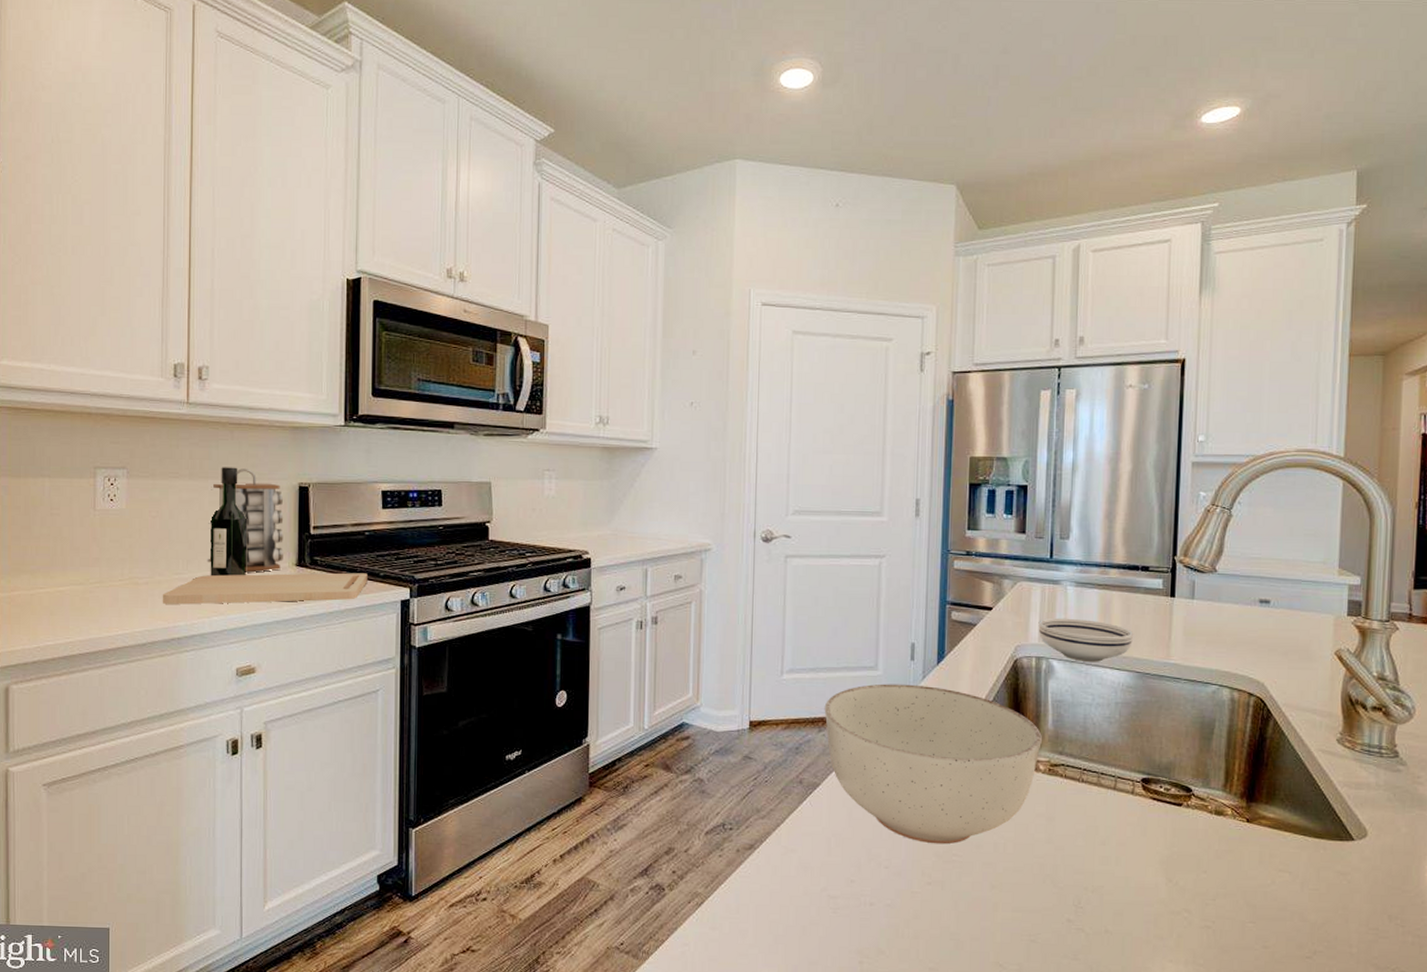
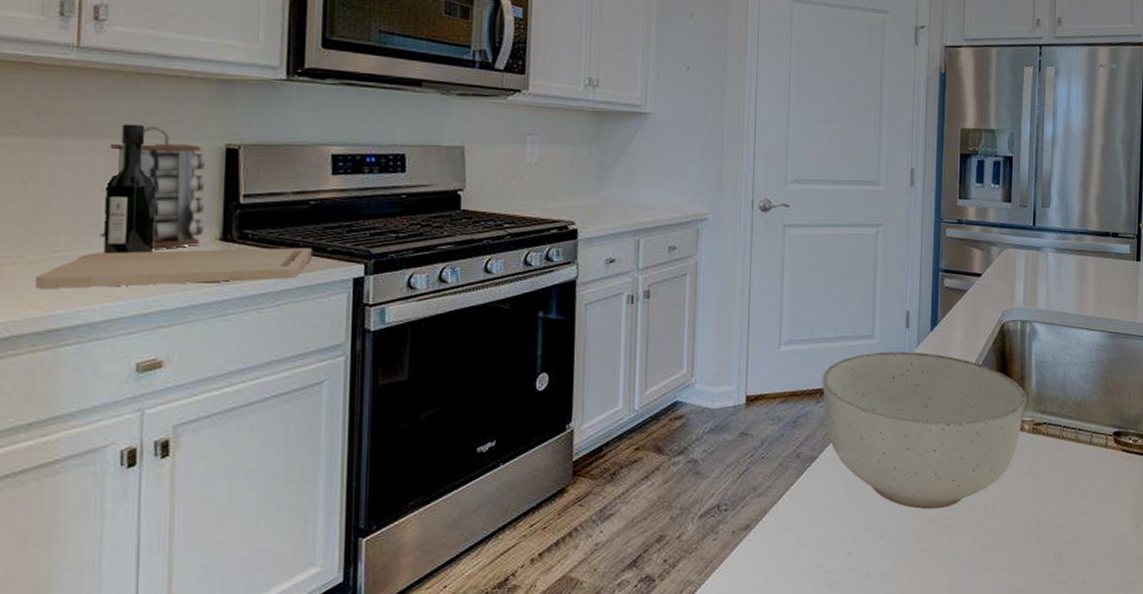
bowl: present [1038,617,1134,663] -> none [1023,282,1106,325]

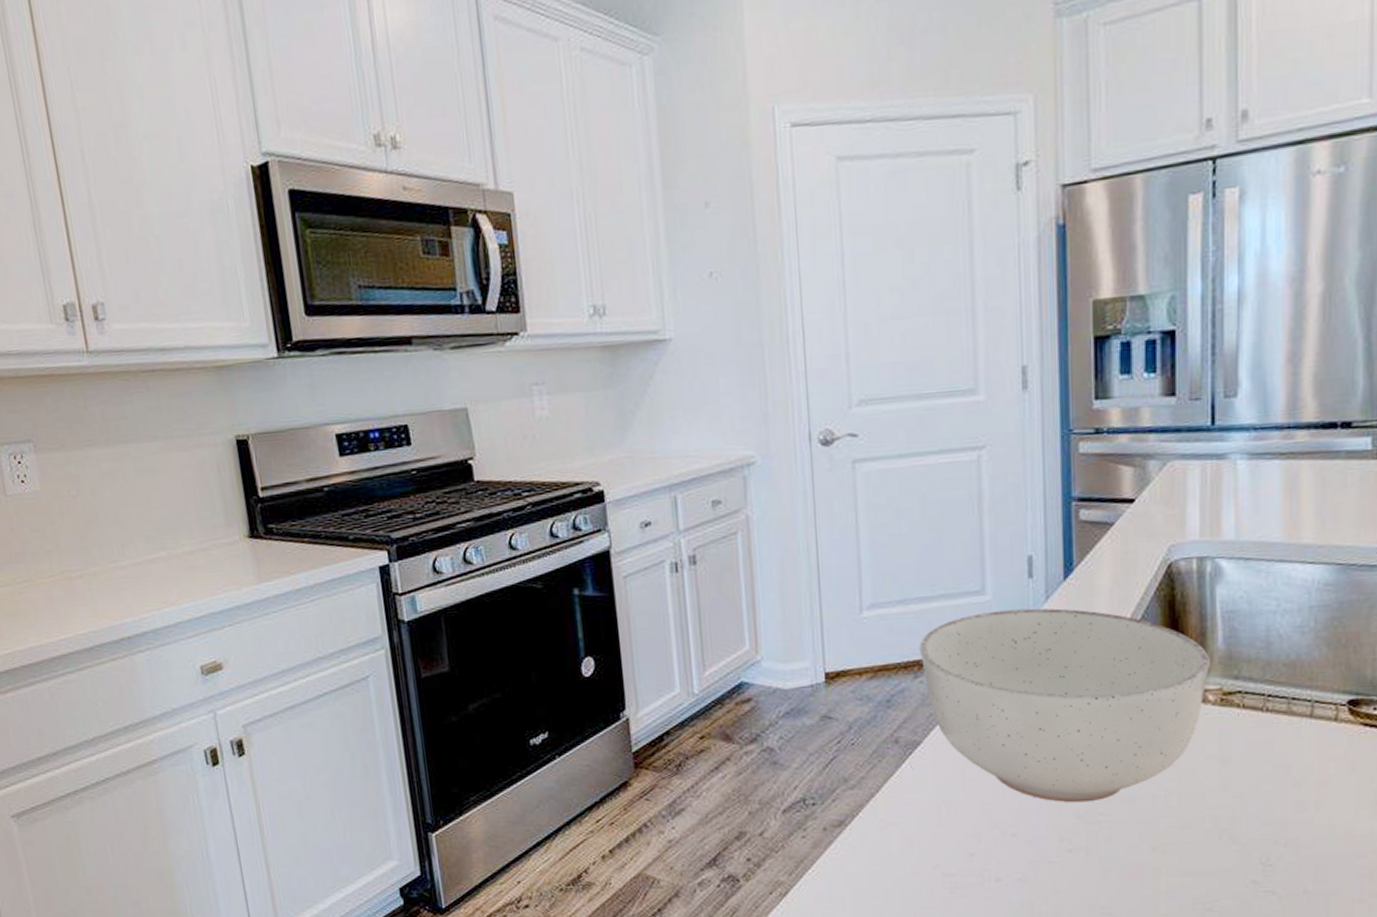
cutting board: present [34,248,312,288] -> none [101,538,336,599]
spice rack: present [99,126,205,250] -> none [133,425,233,553]
bottle: present [103,124,155,254] -> none [140,425,193,561]

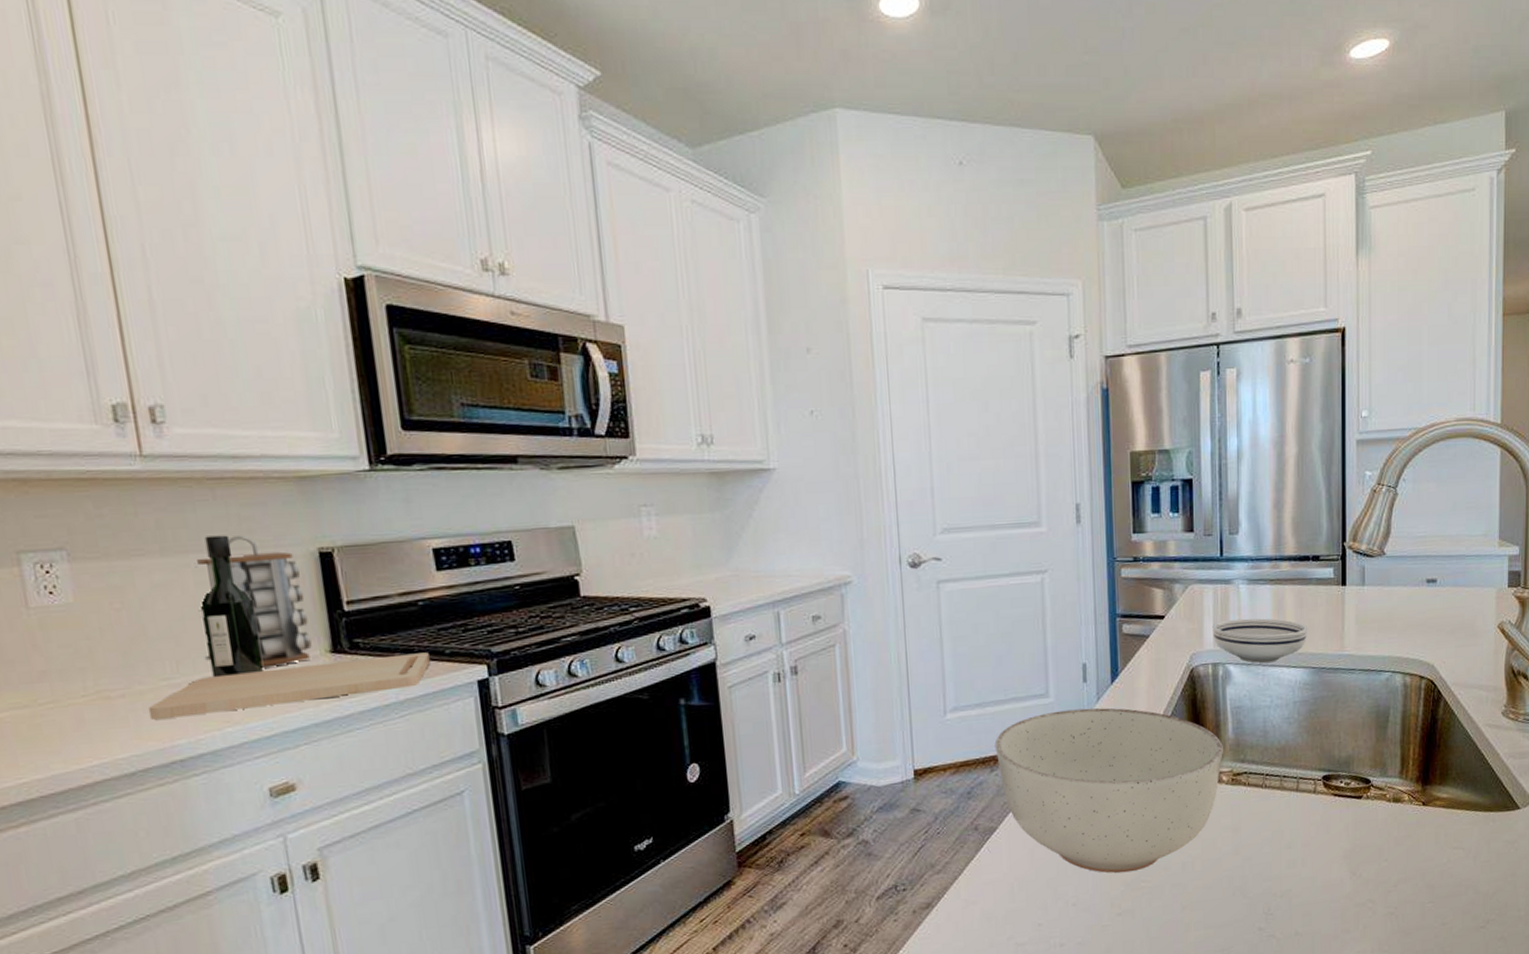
cutting board: none [101,538,336,599] -> present [148,652,430,720]
spice rack: none [133,425,233,553] -> present [194,535,312,669]
bottle: none [140,425,193,561] -> present [201,535,263,678]
bowl: none [1198,501,1333,558] -> present [1212,618,1308,663]

